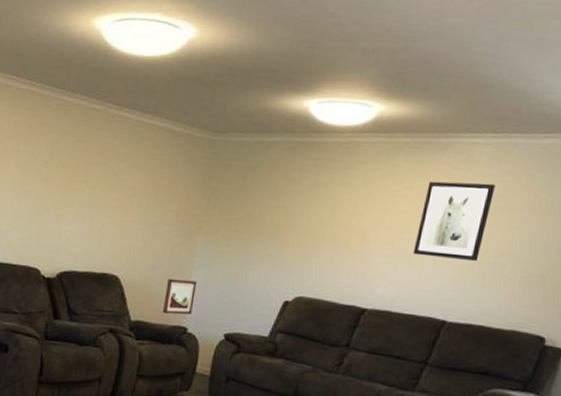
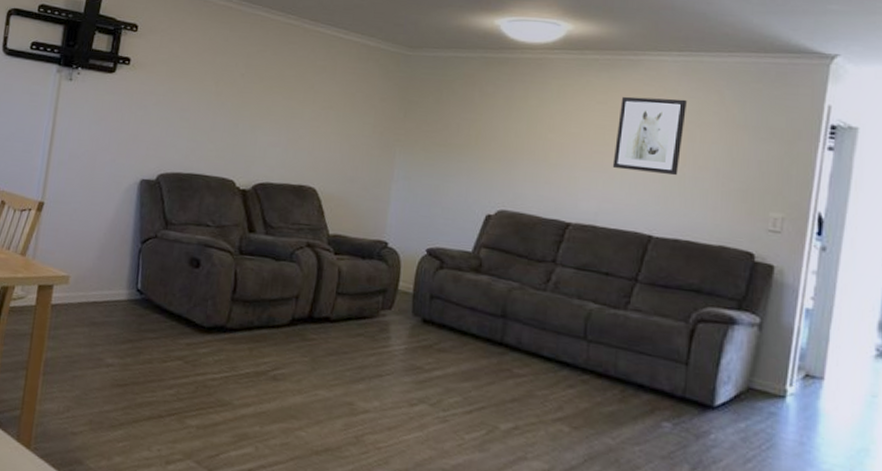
wall art: present [163,278,197,315] -> none [362,191,396,229]

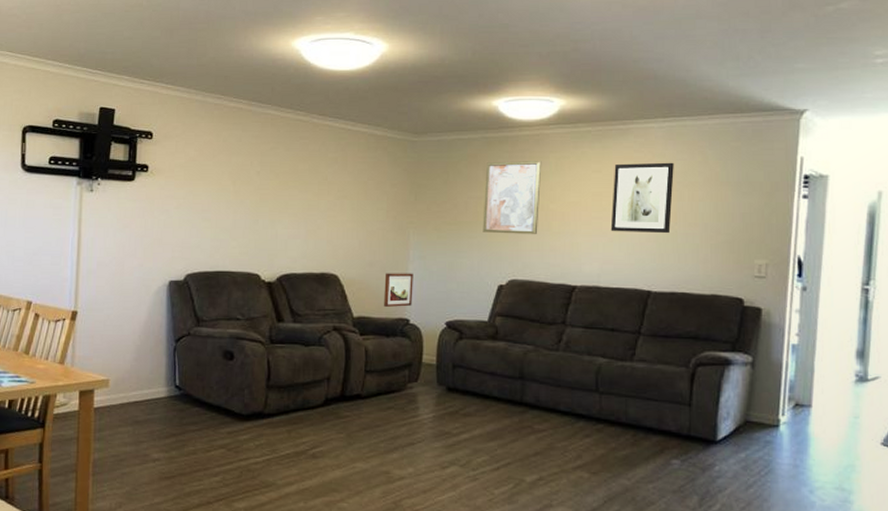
wall art: none [362,191,396,229] -> present [384,273,413,307]
wall art: none [474,83,543,164] -> present [483,161,542,234]

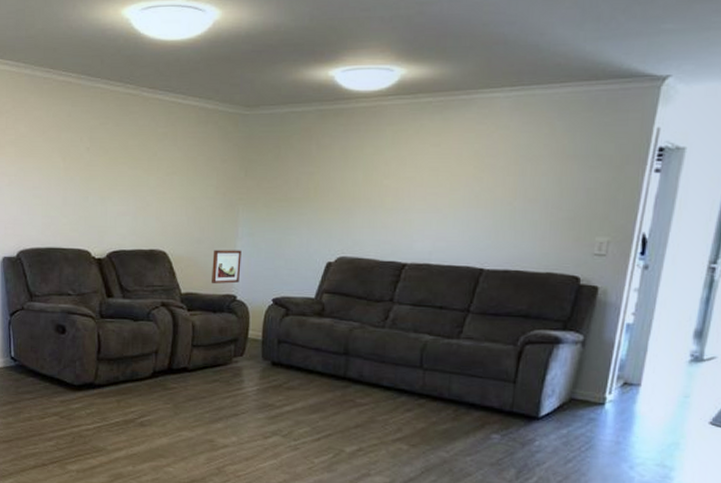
wall art: present [483,161,542,234] -> none [313,134,378,211]
wall art: present [610,162,674,234] -> none [446,134,518,210]

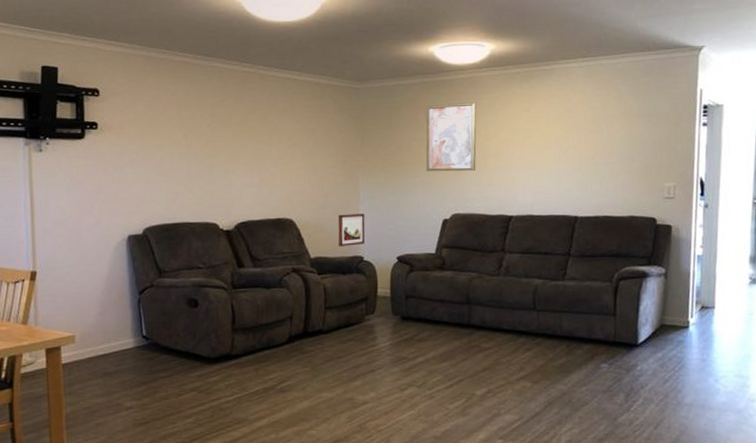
wall art: none [313,134,378,211] -> present [425,102,477,172]

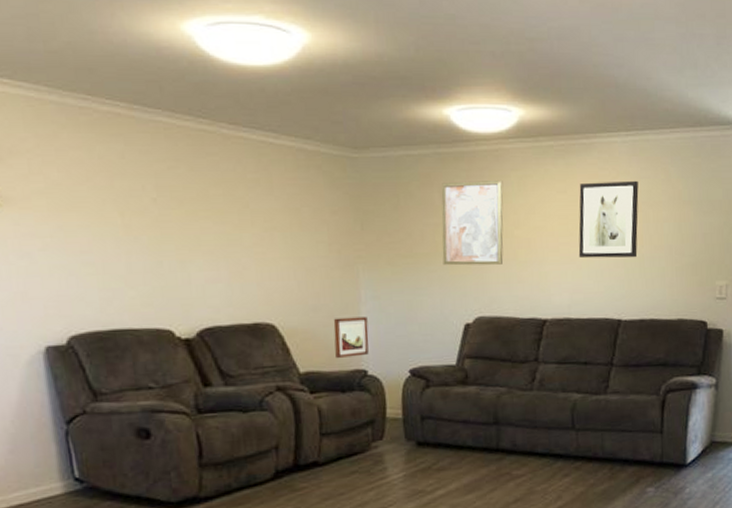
wall art: none [540,98,594,165] -> present [578,180,639,259]

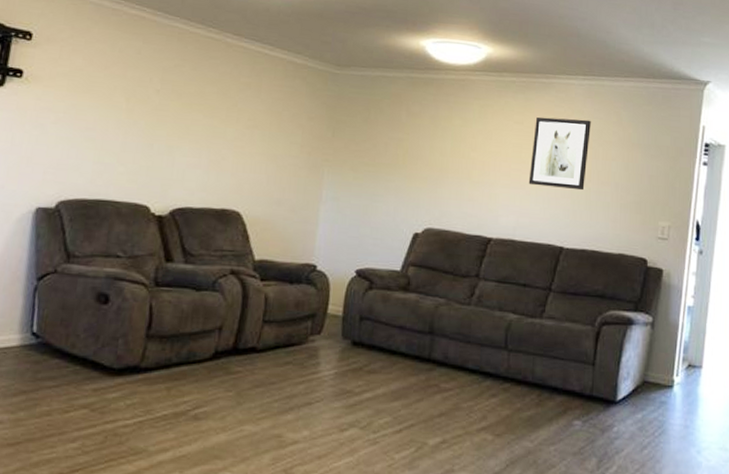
wall art: present [333,316,369,358] -> none [290,213,325,252]
wall art: present [441,181,503,266] -> none [401,103,466,182]

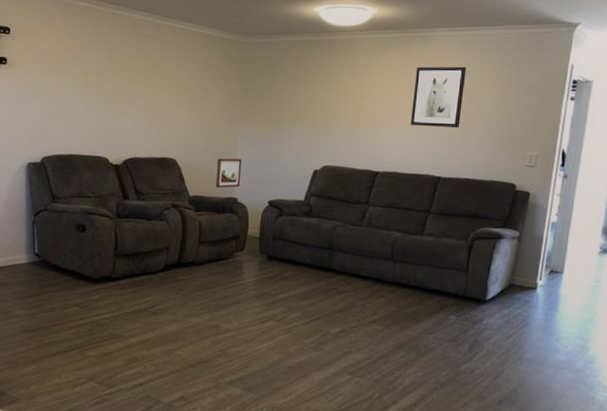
wall art: none [290,213,325,252] -> present [216,158,242,188]

